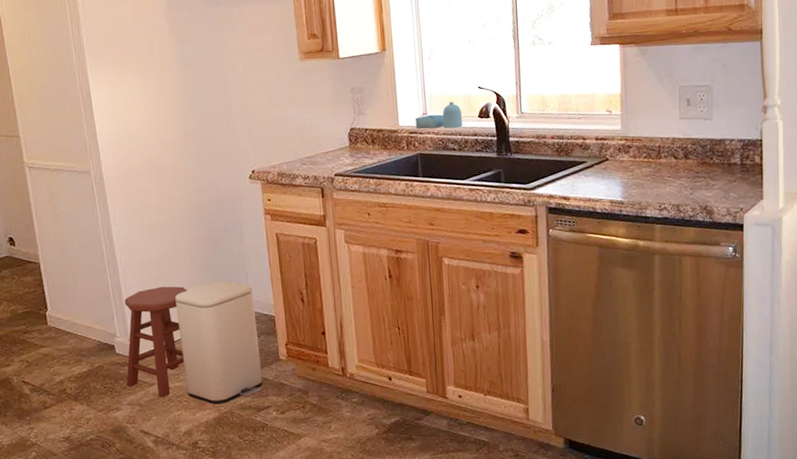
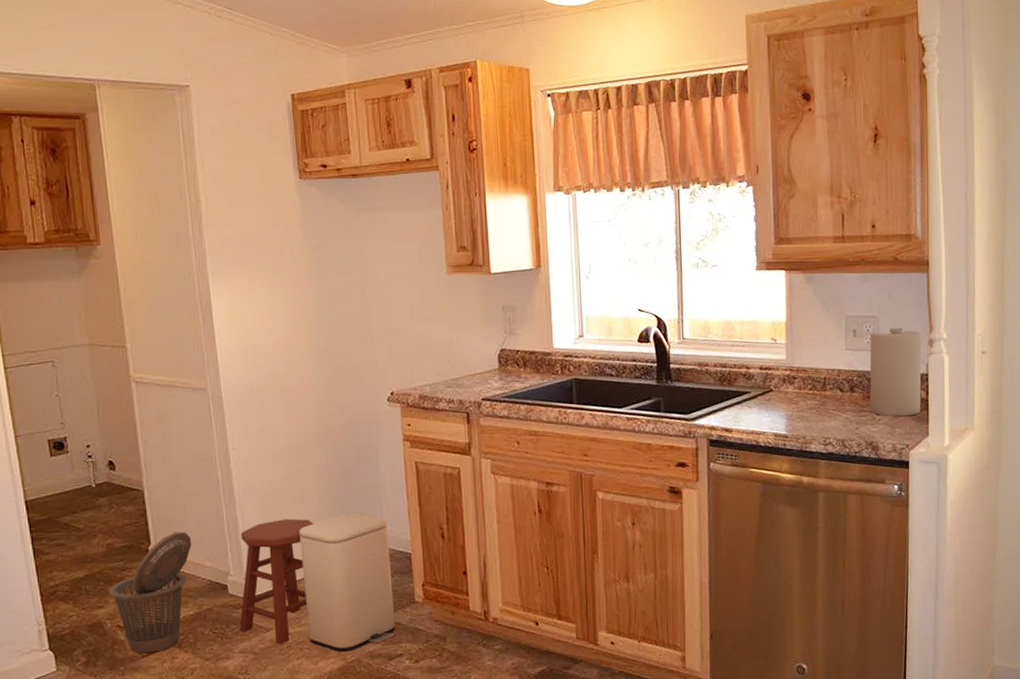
laundry basket: none [14,298,83,406] -> present [108,531,192,654]
soap dispenser: present [415,101,463,130] -> none [571,324,622,353]
paper towel holder: none [703,95,756,182] -> present [869,328,922,417]

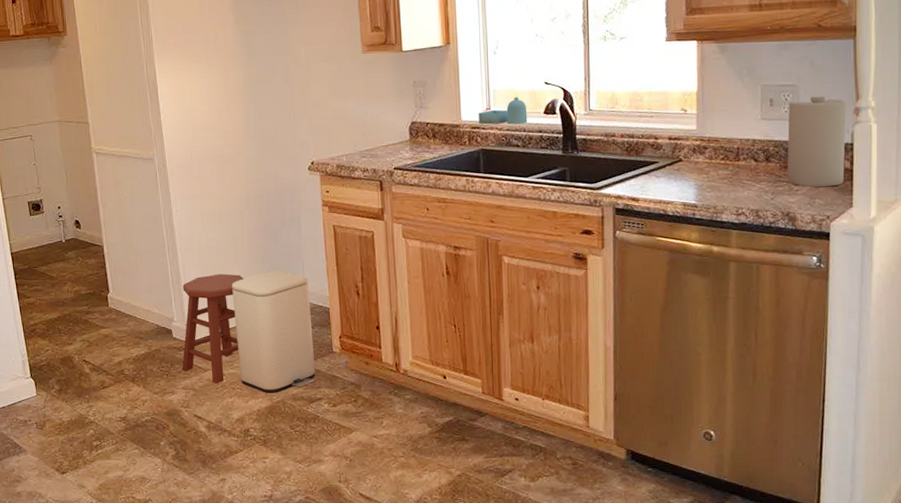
laundry basket: present [108,531,192,654] -> none [76,282,143,385]
soap dispenser: none [571,324,622,353] -> present [478,97,528,125]

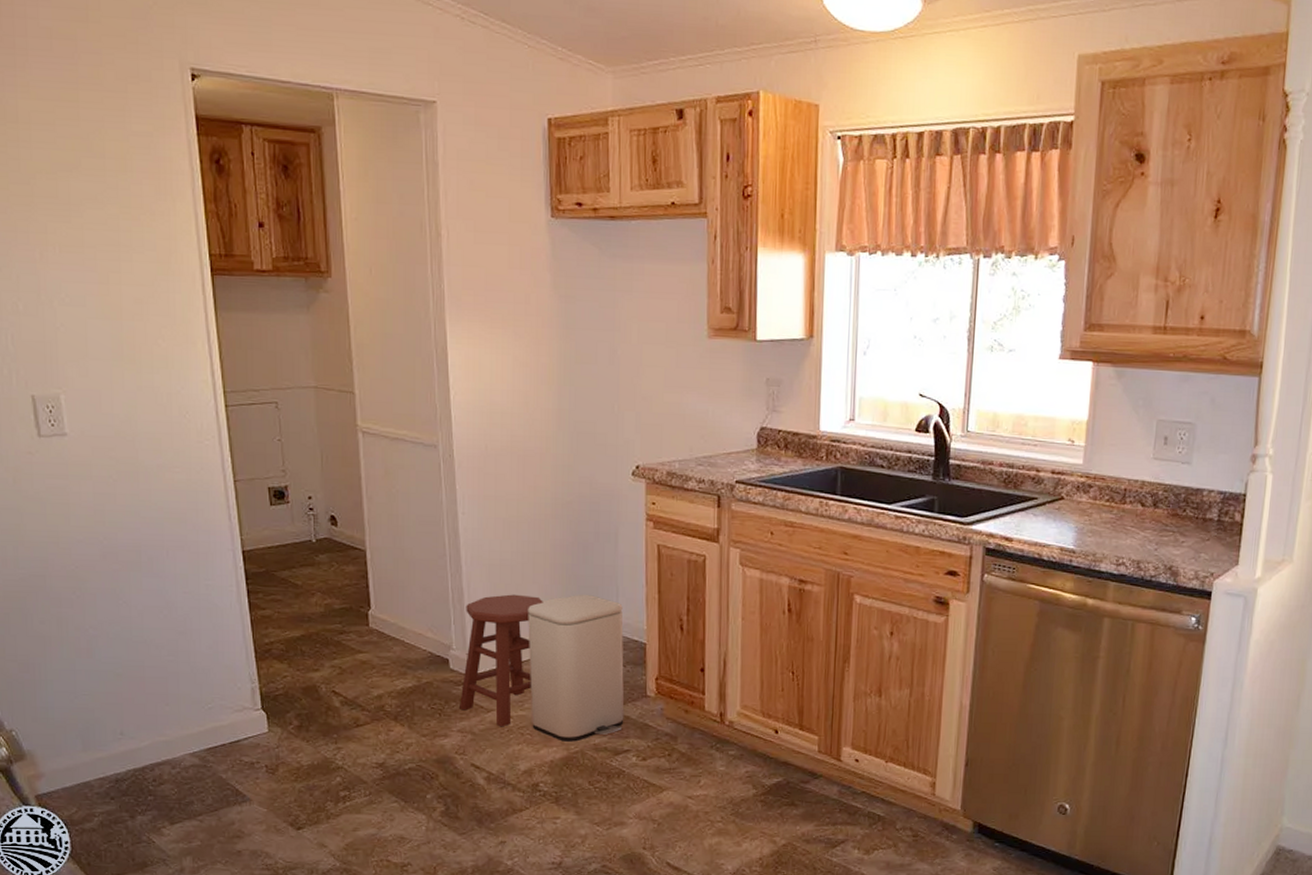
soap dispenser: present [478,97,528,125] -> none [839,408,897,441]
paper towel holder: present [787,96,846,187] -> none [1174,438,1244,541]

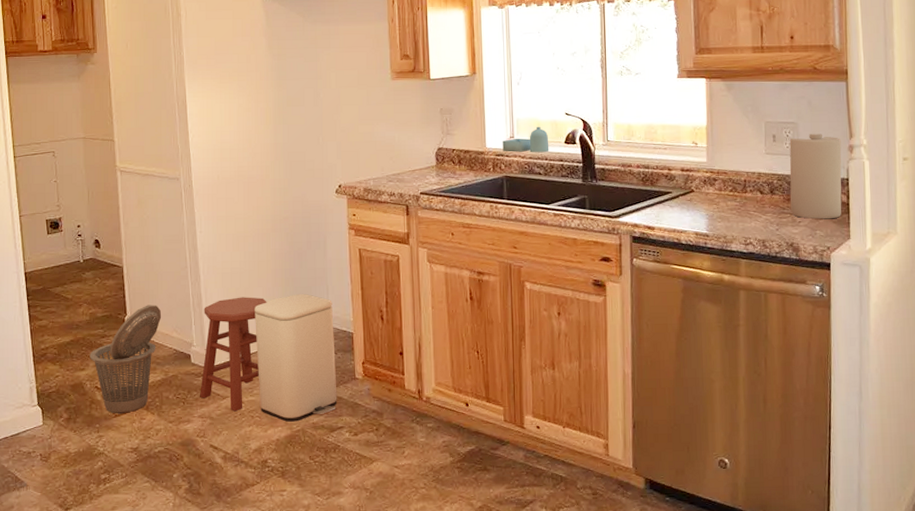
laundry basket: none [325,598,414,723] -> present [89,304,162,413]
soap dispenser: none [839,408,897,441] -> present [502,126,549,153]
paper towel holder: none [1174,438,1244,541] -> present [789,134,842,220]

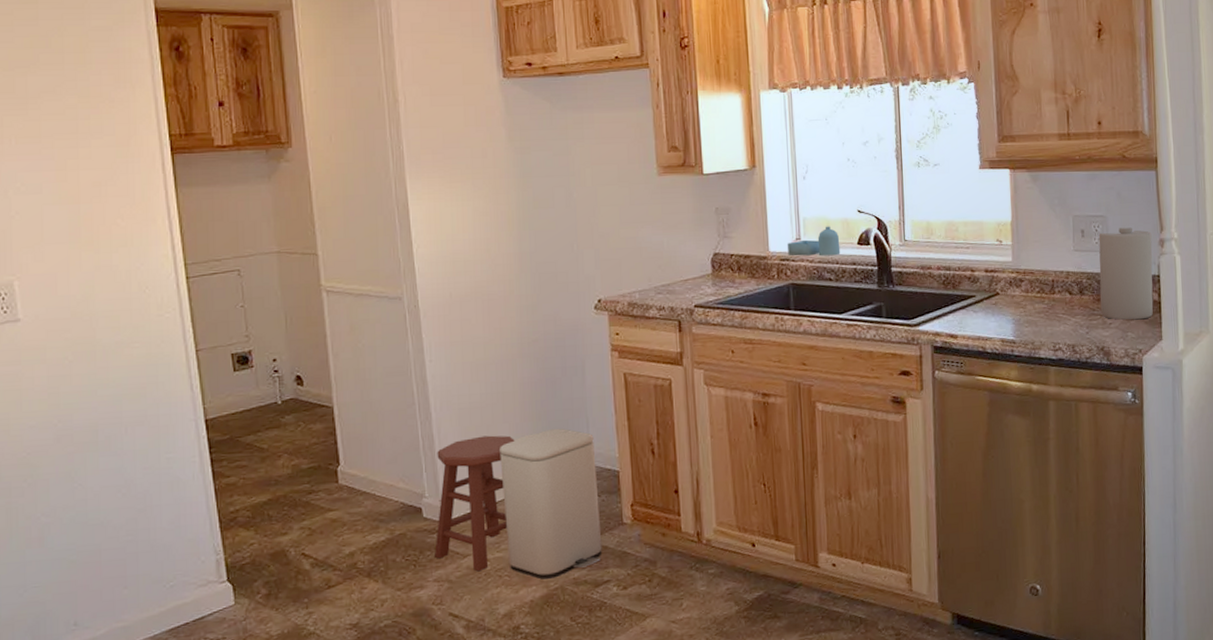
laundry basket: present [89,304,162,413] -> none [293,450,385,584]

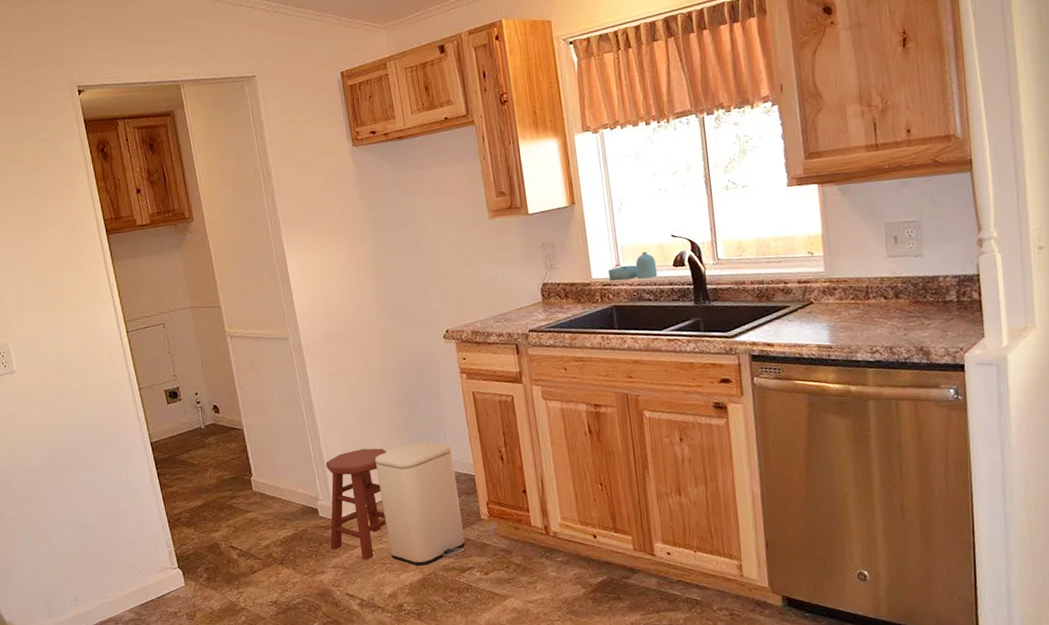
paper towel holder: present [1098,227,1154,320] -> none [912,230,974,321]

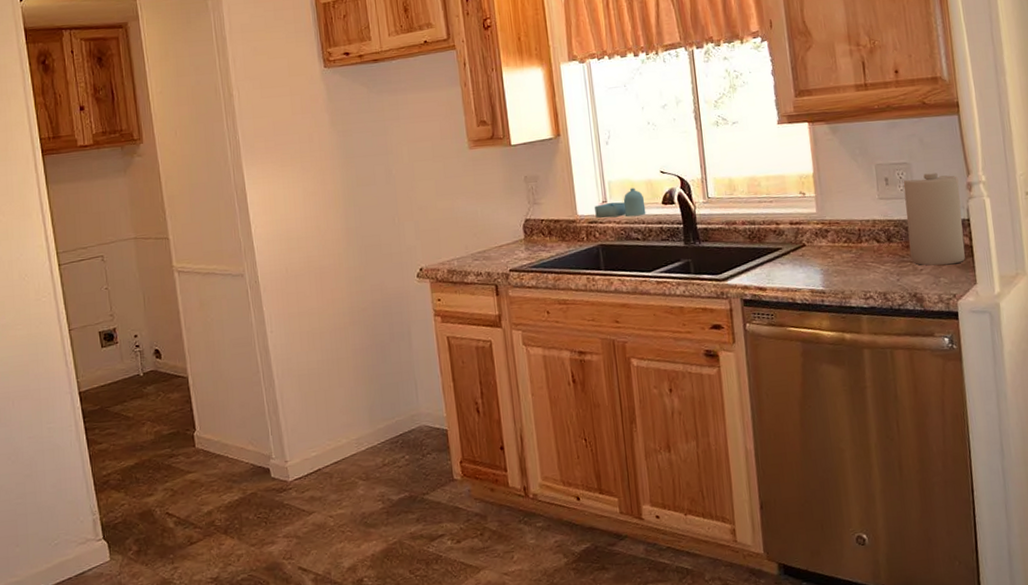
stool: present [326,448,387,560] -> none [281,399,350,528]
pedal bin: present [375,440,465,566] -> none [337,390,436,534]
paper towel holder: none [912,230,974,321] -> present [903,173,965,266]

